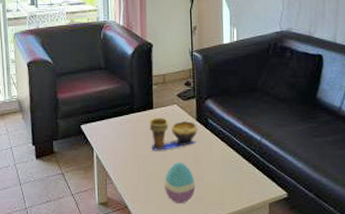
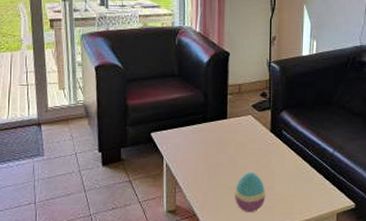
decorative bowl: present [149,117,198,151] -> none [222,127,271,160]

